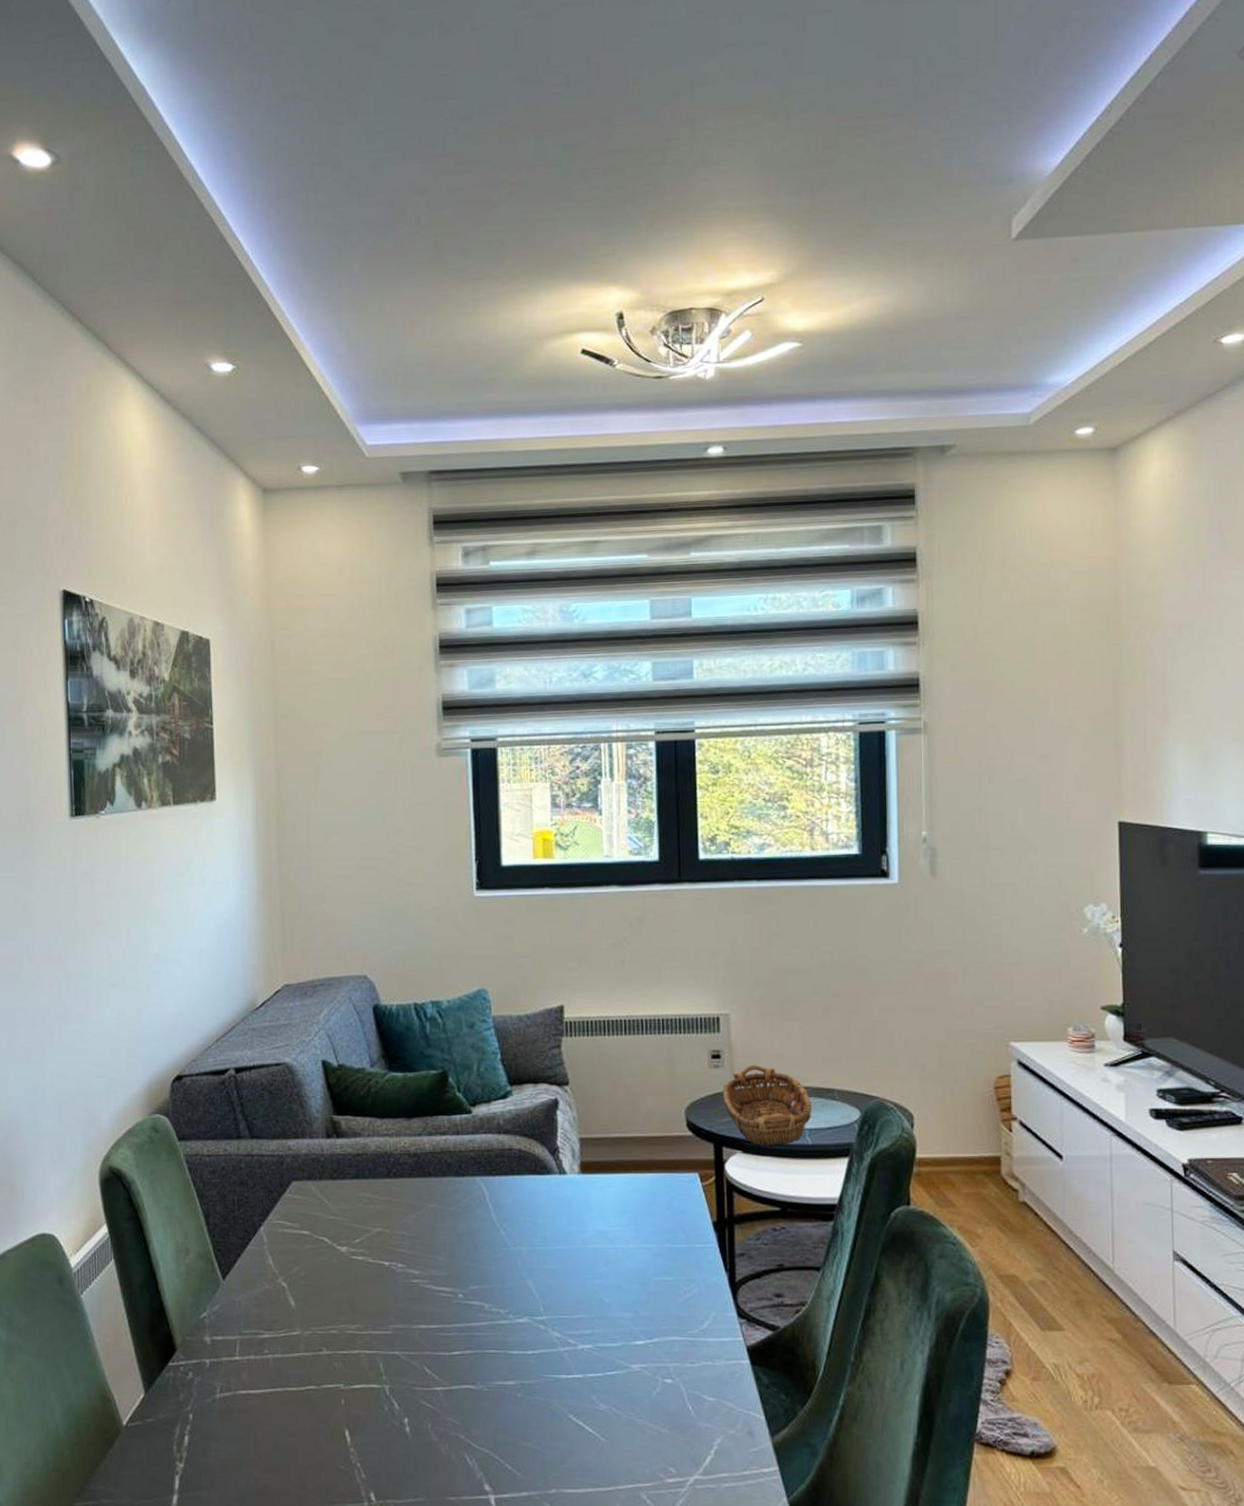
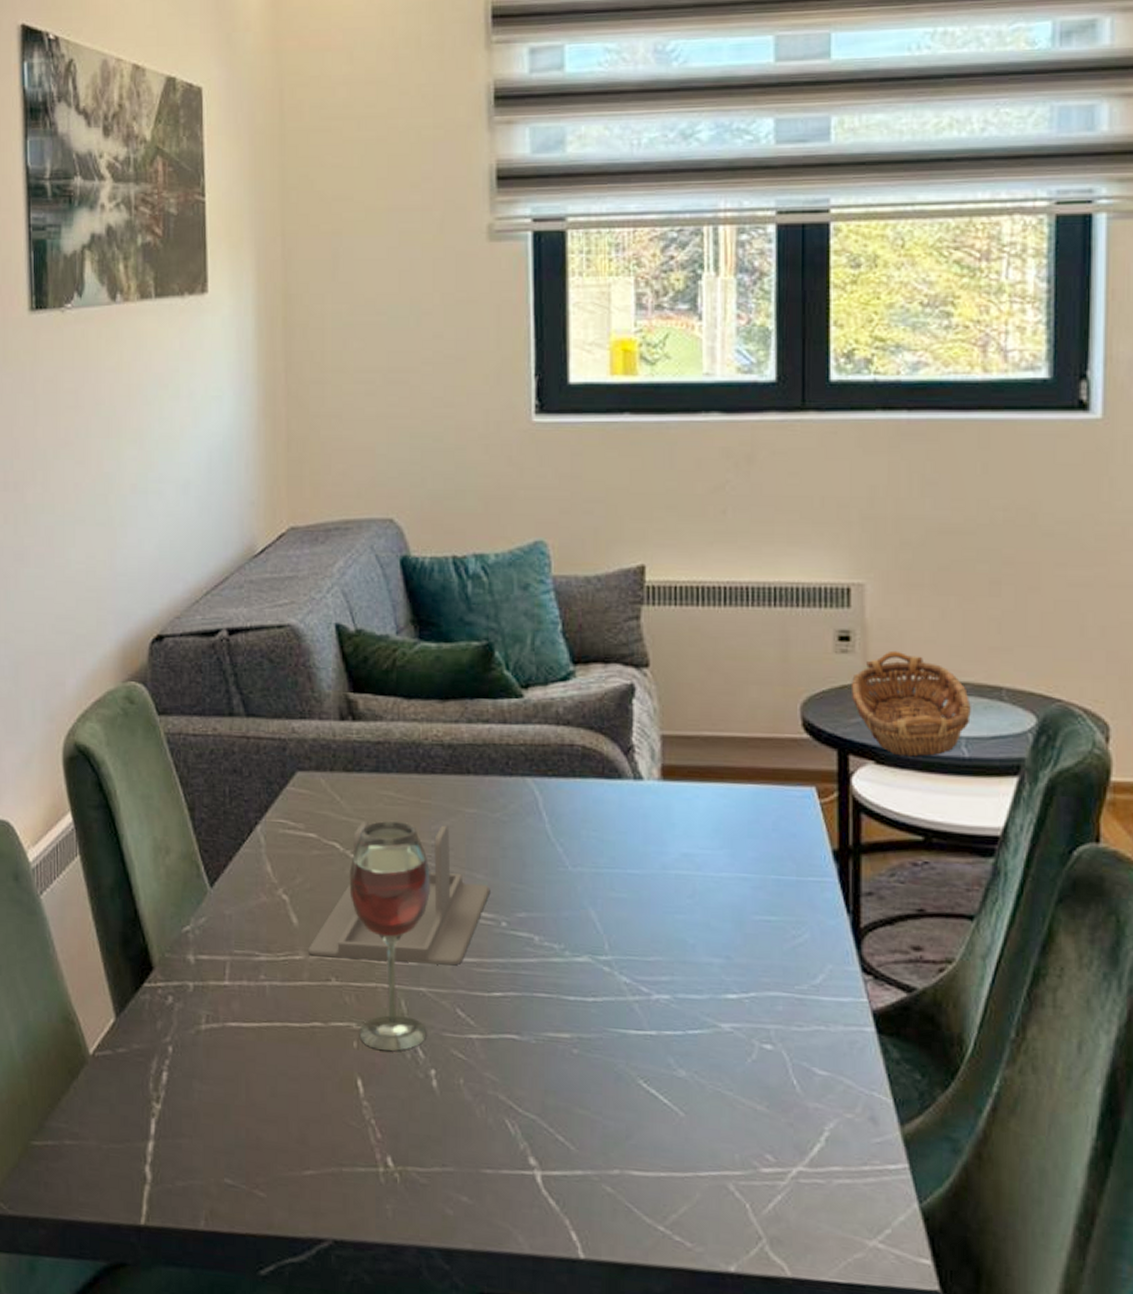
napkin holder: none [304,1218,449,1332] -> present [308,821,491,966]
wineglass: none [336,1217,401,1405] -> present [349,820,430,1051]

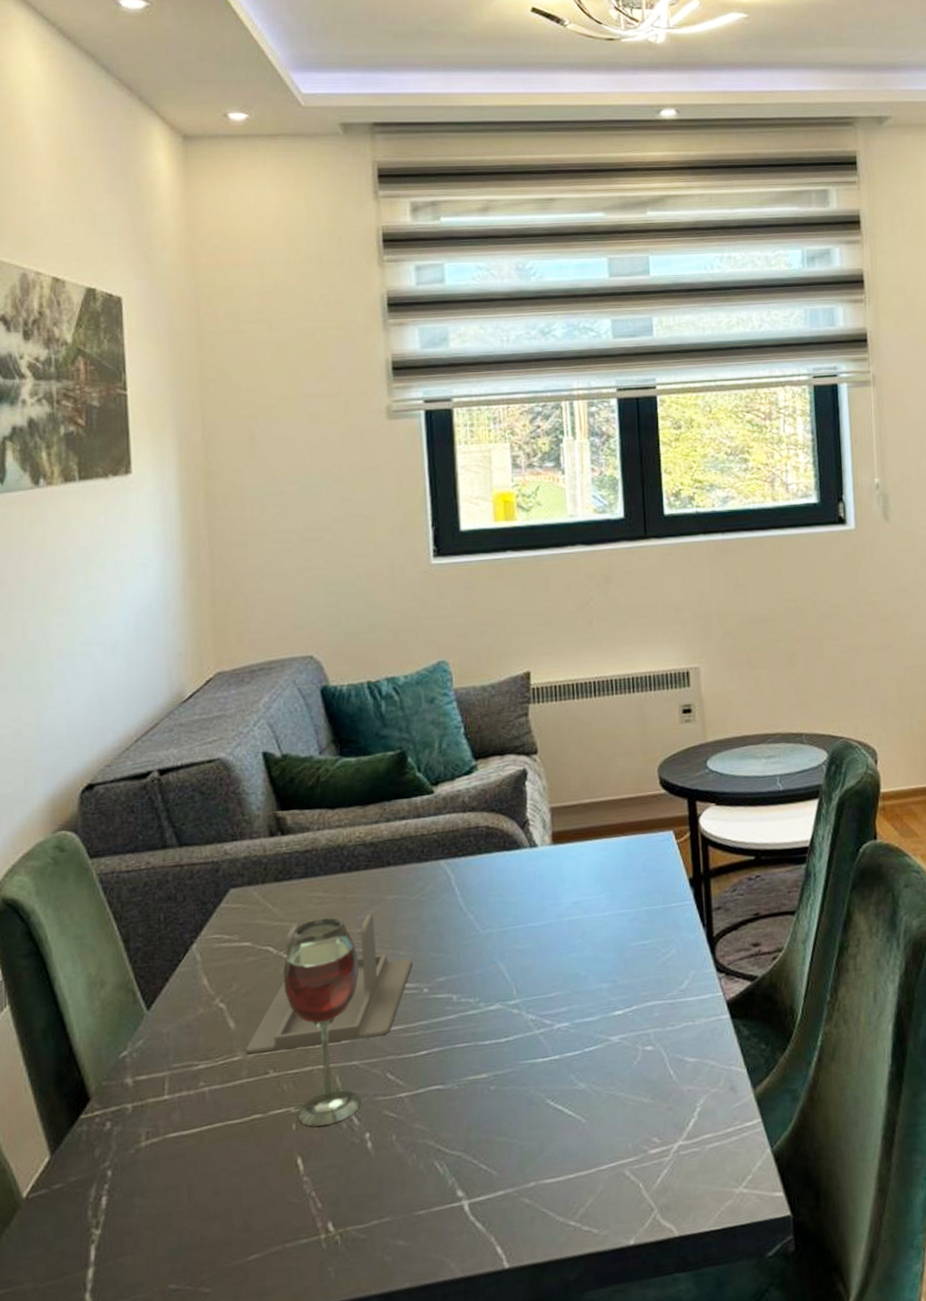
basket: present [850,650,971,757] -> none [694,715,782,797]

